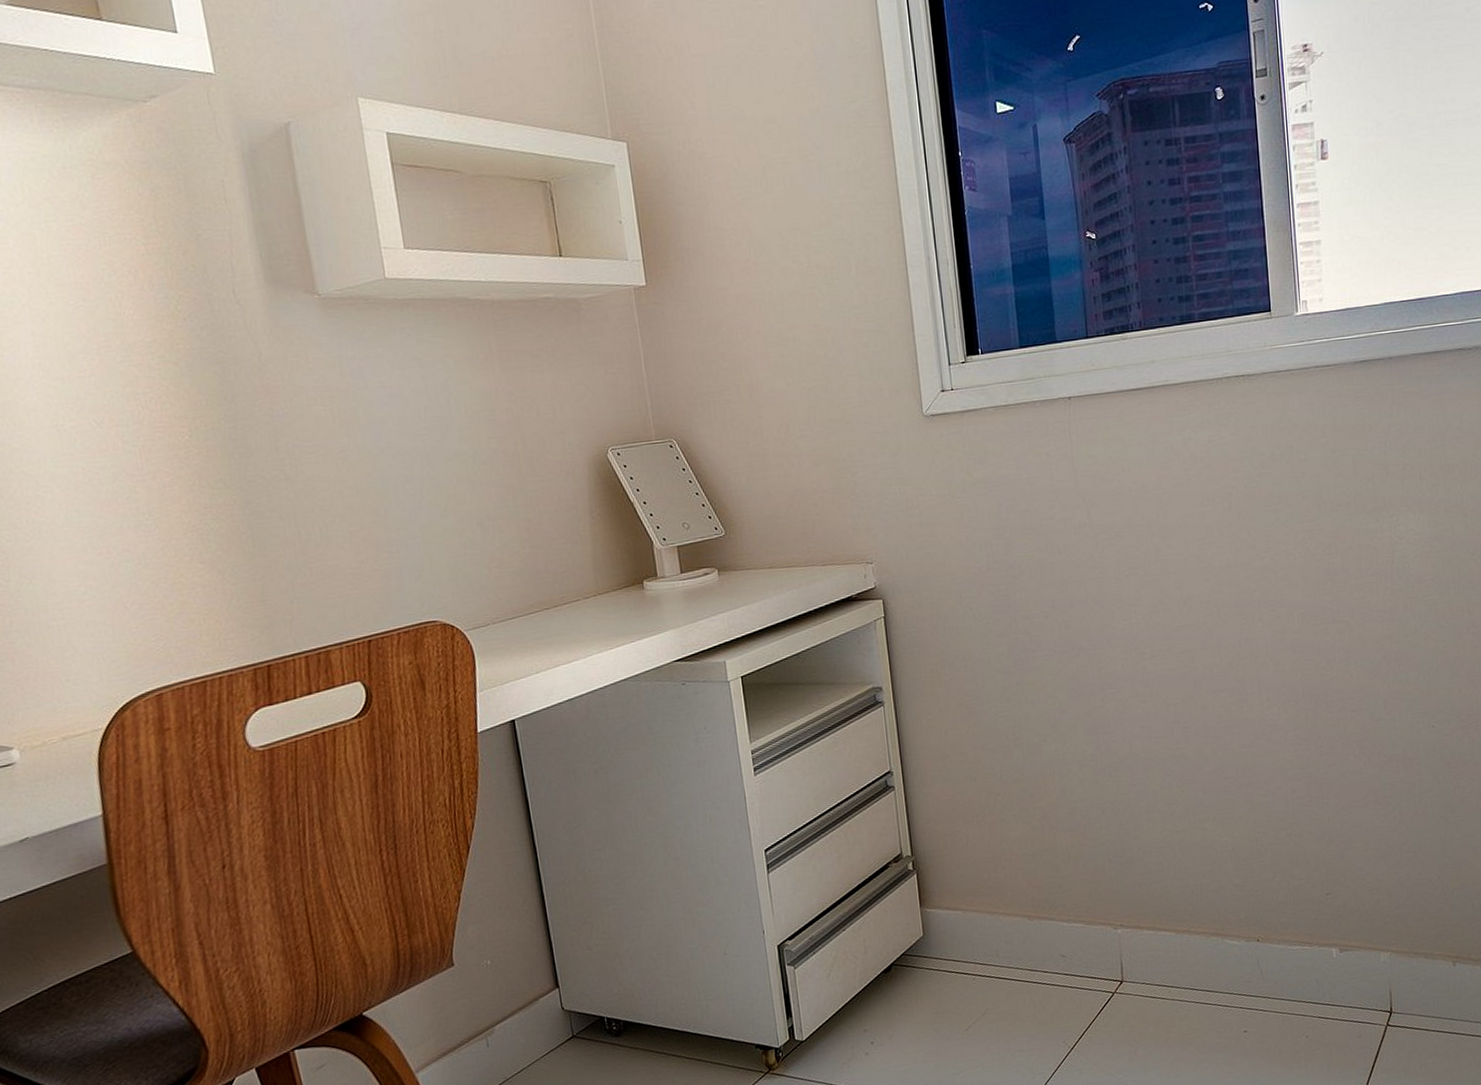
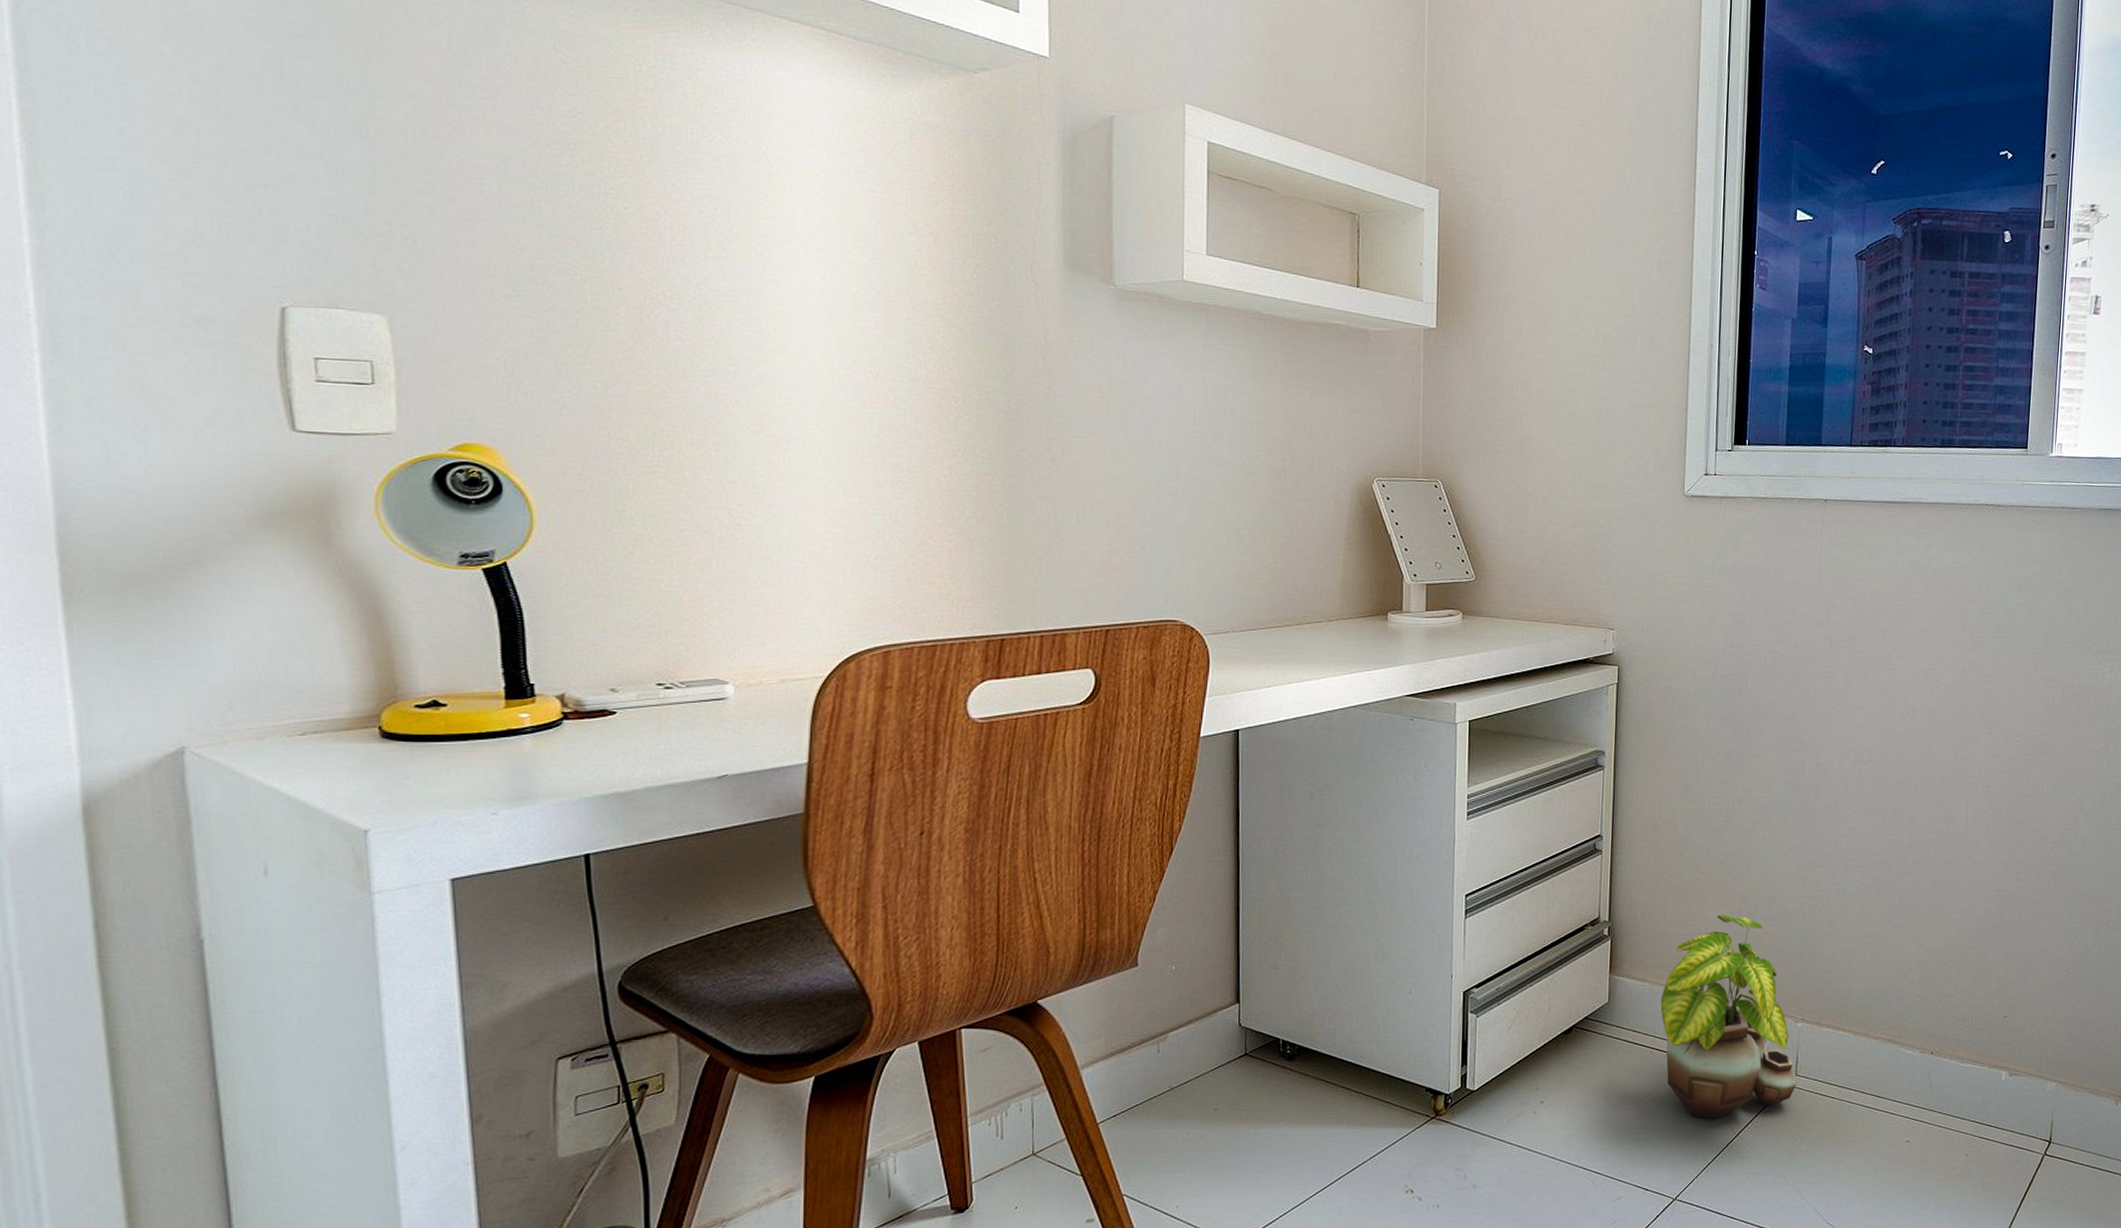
potted plant: none [975,831,1125,1037] -> present [1660,914,1797,1120]

